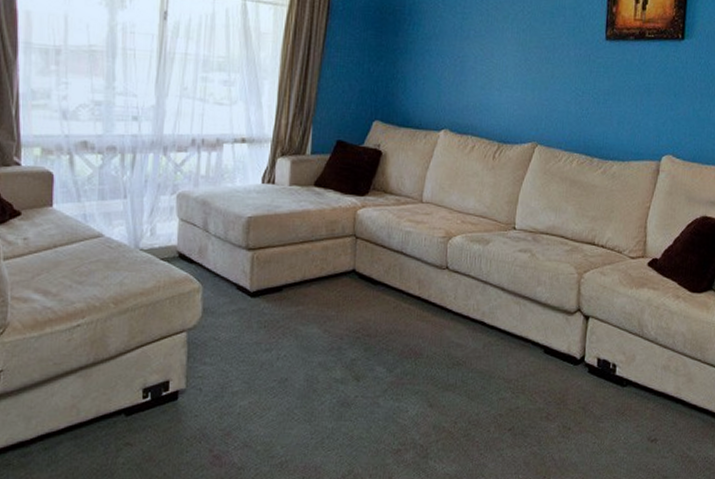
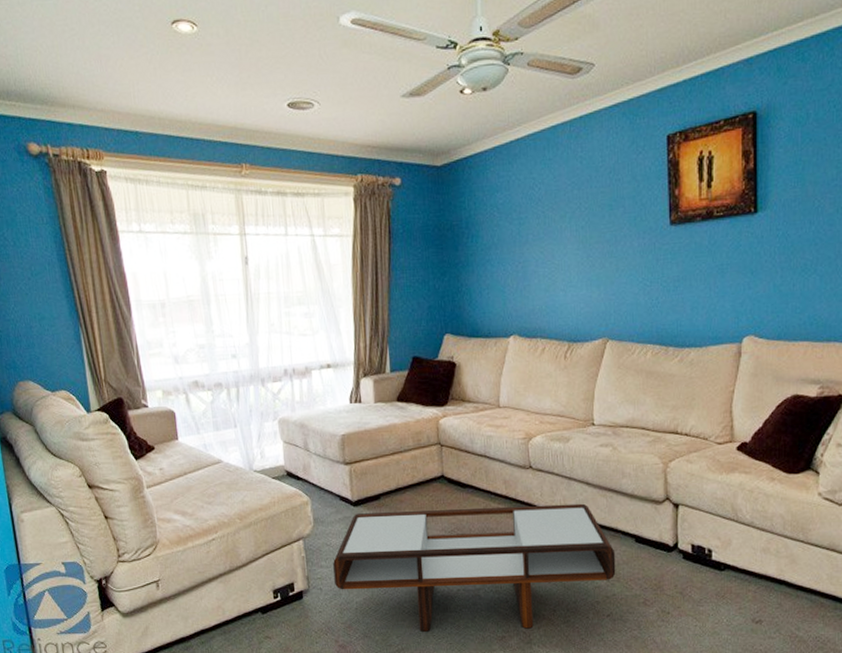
coffee table: none [218,306,523,442] -> present [333,503,616,632]

